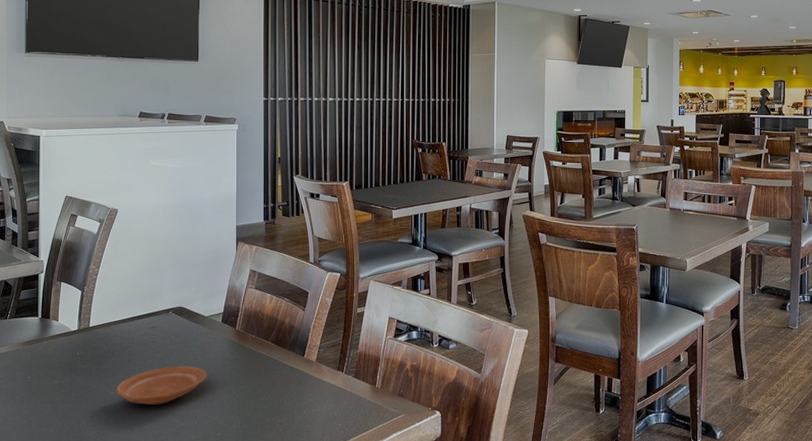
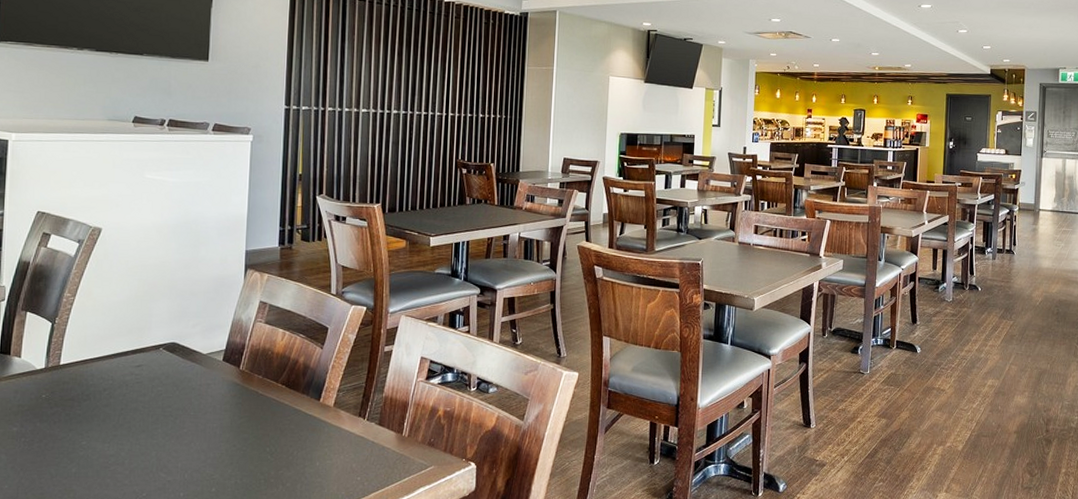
plate: present [115,365,207,405] -> none [88,410,202,456]

